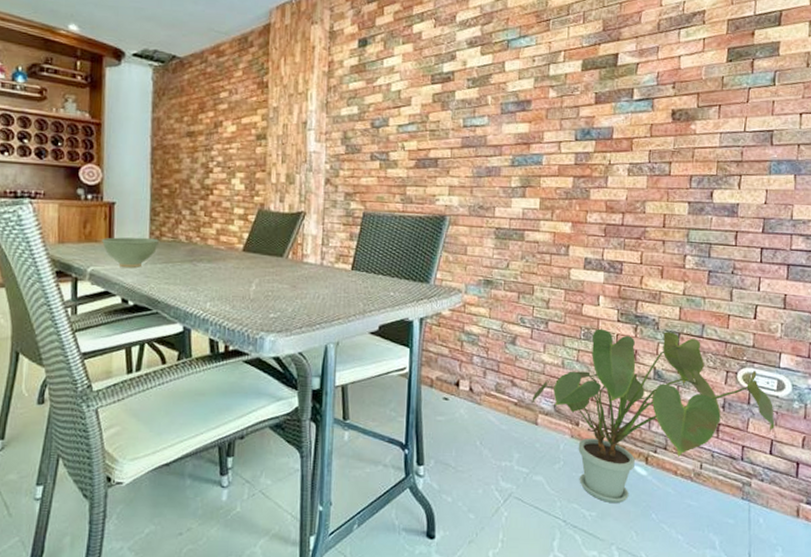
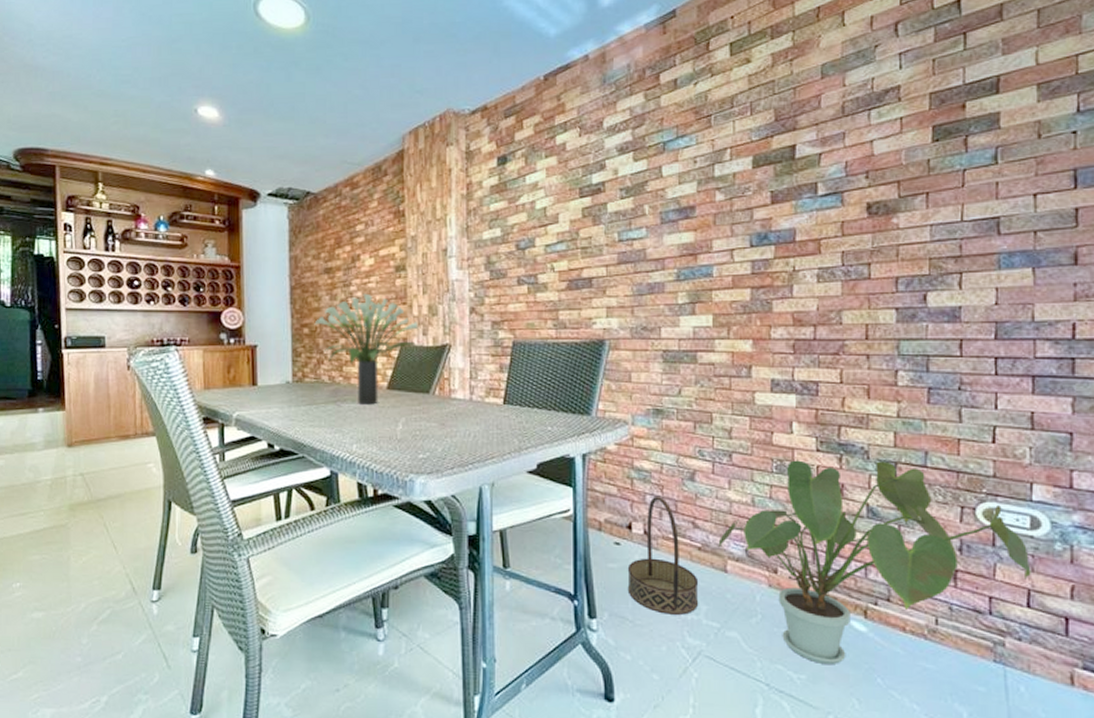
bowl: present [102,237,160,268] -> none [246,379,303,412]
flower arrangement: none [174,158,276,265] -> present [314,293,418,405]
basket: none [452,357,514,462] -> present [627,495,699,615]

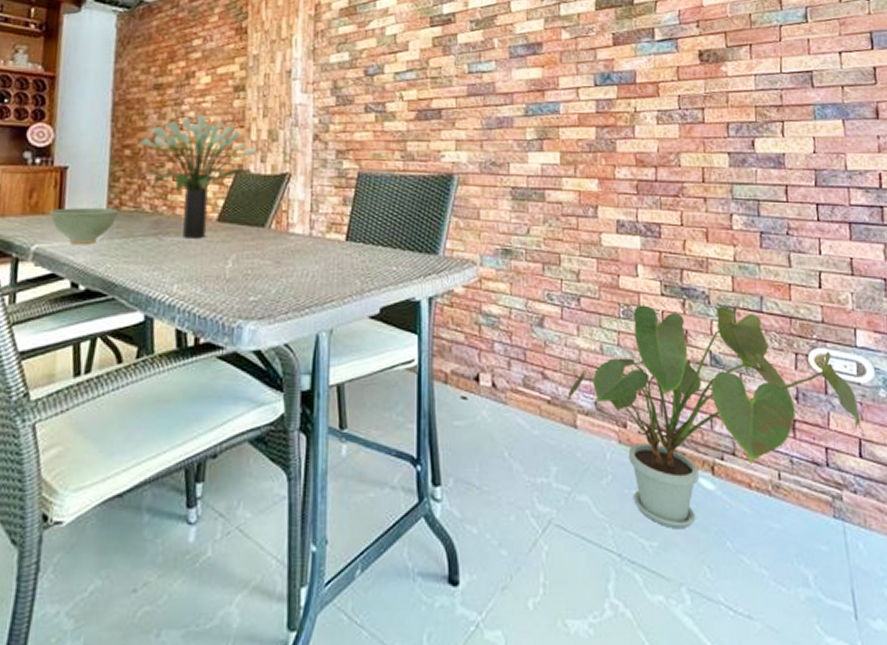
bowl: none [246,379,303,412] -> present [50,207,119,245]
basket: present [627,495,699,615] -> none [474,343,549,478]

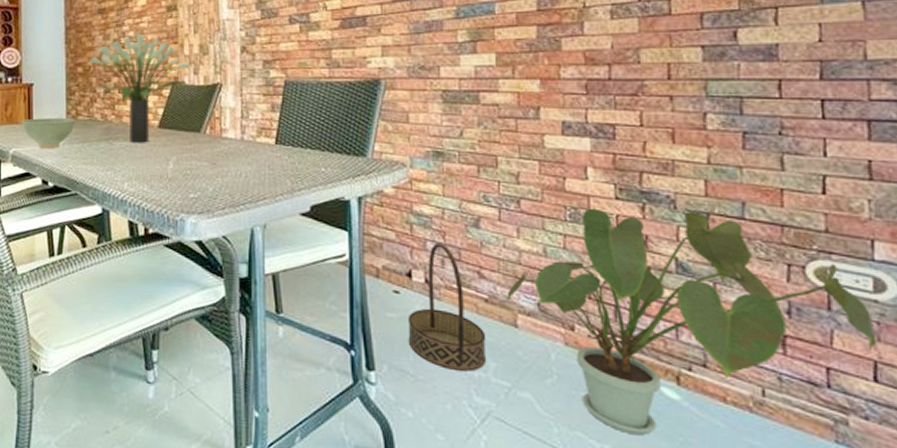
basket: none [474,343,549,478] -> present [407,242,486,371]

